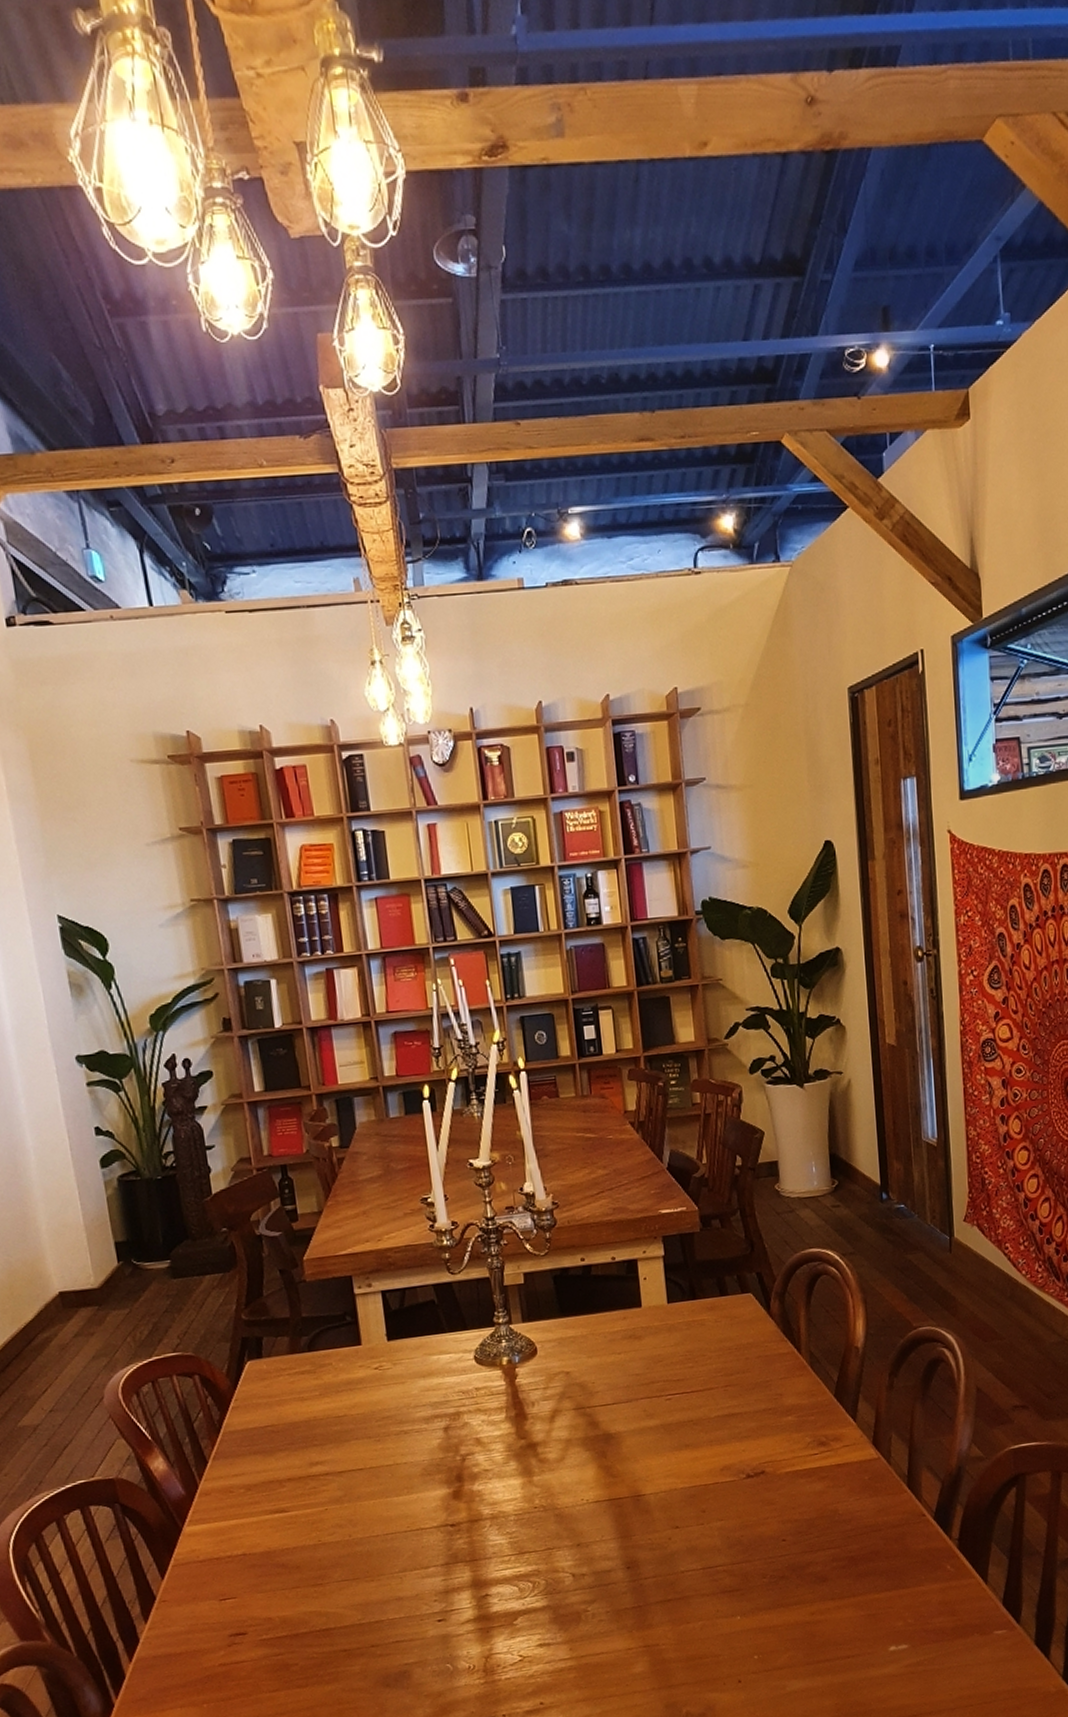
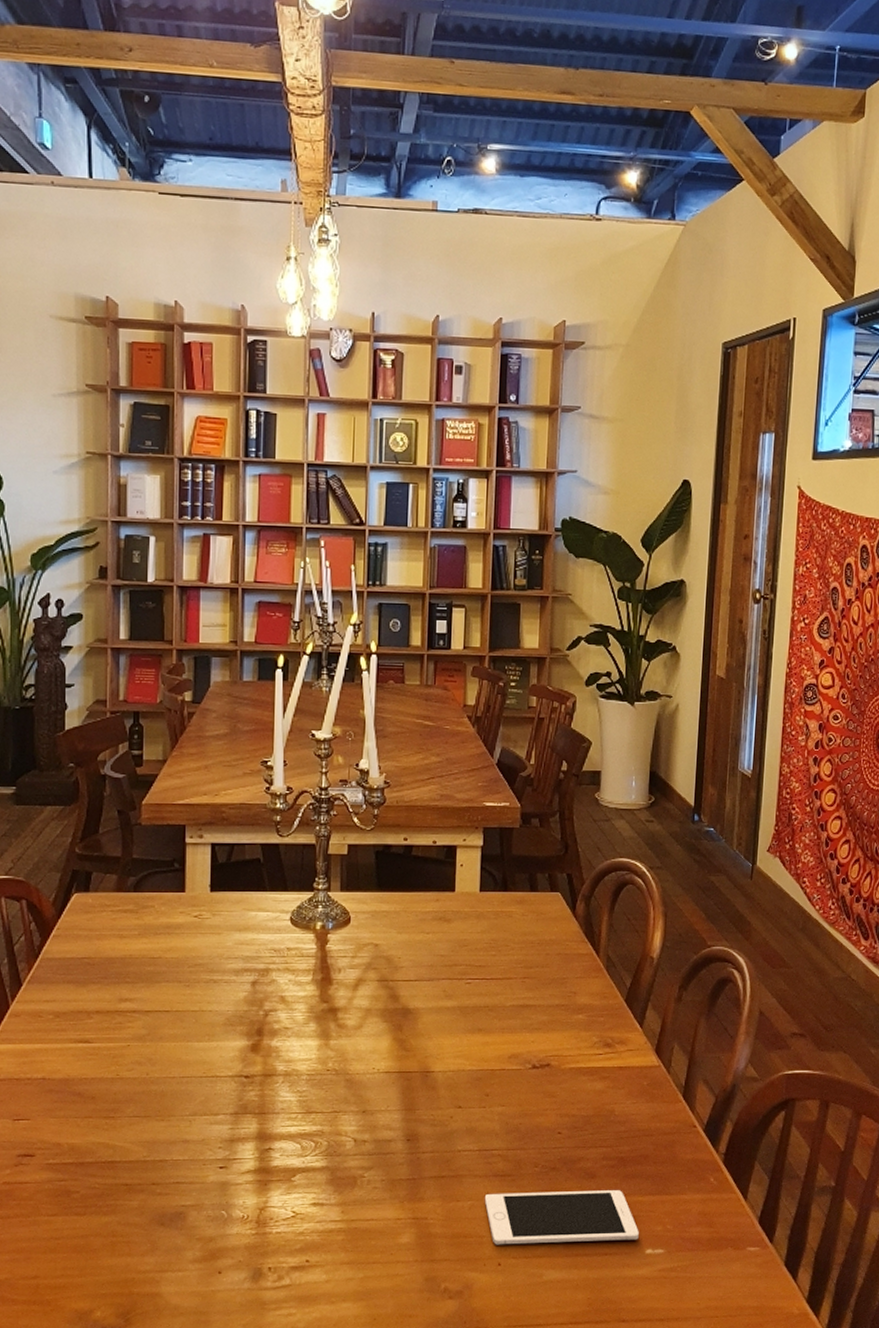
cell phone: none [715,1590,880,1663] -> present [484,1190,639,1245]

